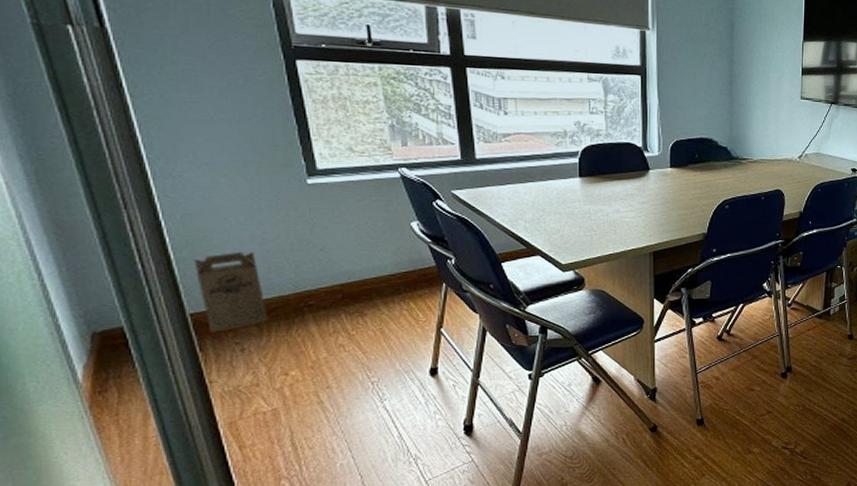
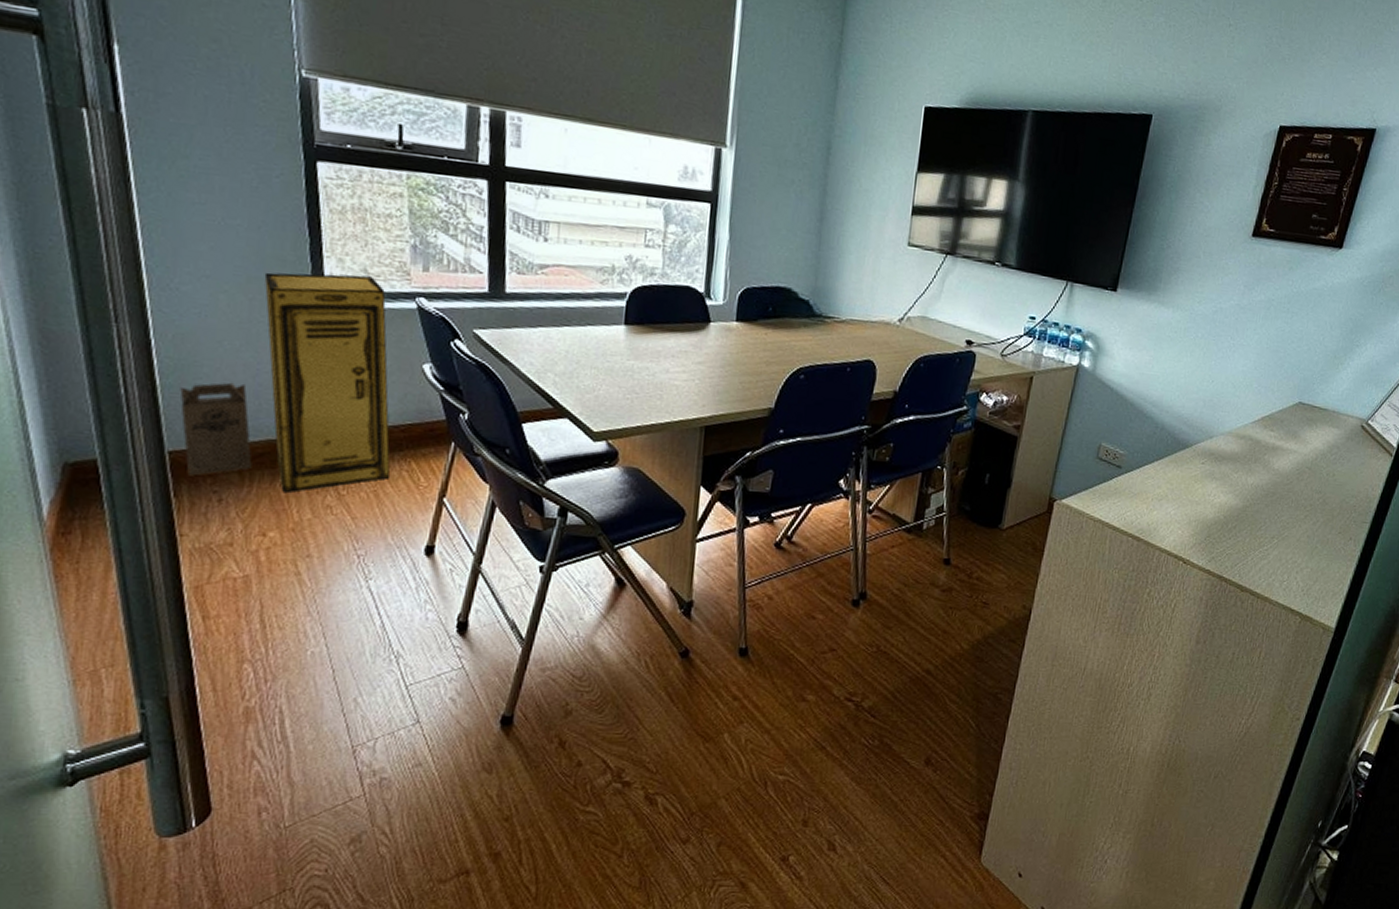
storage cabinet: none [259,153,393,339] -> present [264,272,391,494]

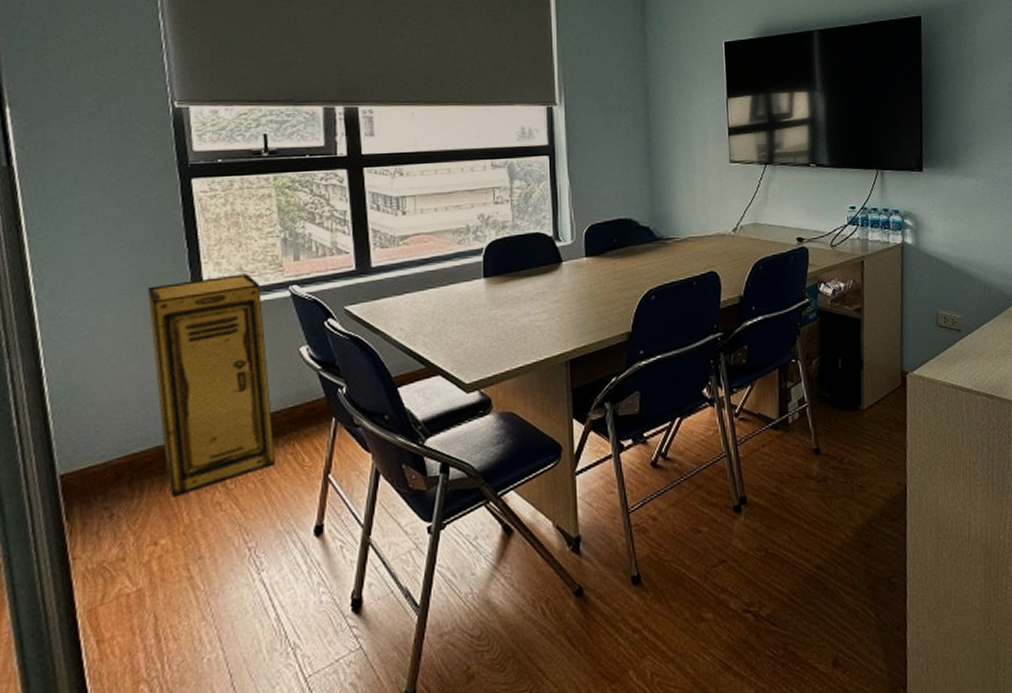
cardboard box: present [180,382,252,476] -> none [70,395,142,497]

